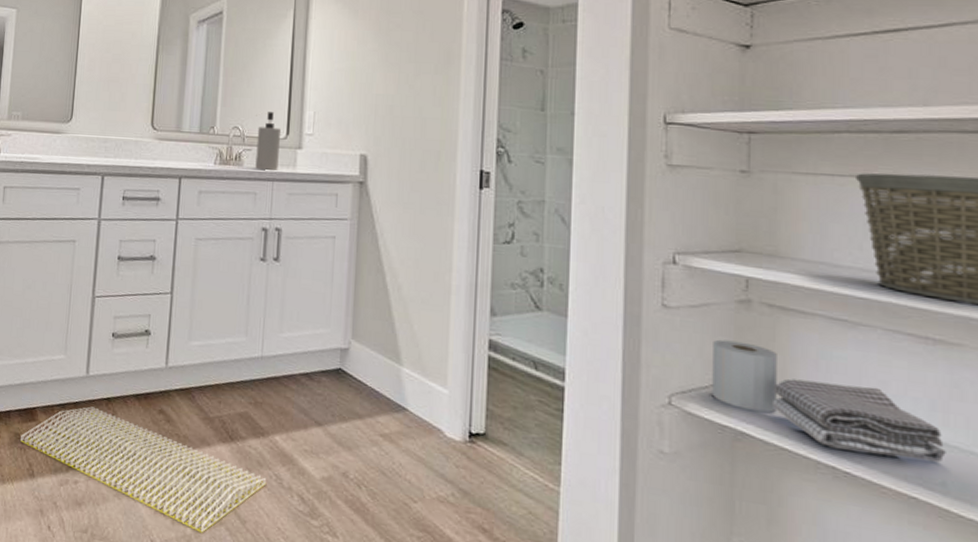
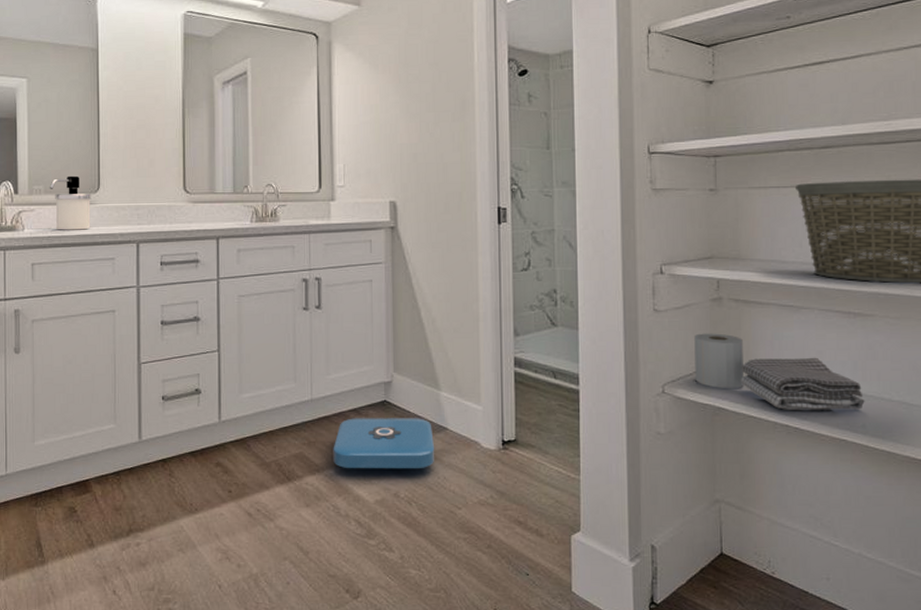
bath mat: present [20,406,267,533] -> none [76,470,325,570]
soap dispenser: none [26,104,64,158] -> present [49,175,92,230]
soap dispenser: present [255,111,281,170] -> none [288,167,313,223]
scale: none [279,382,392,450] -> present [333,418,435,469]

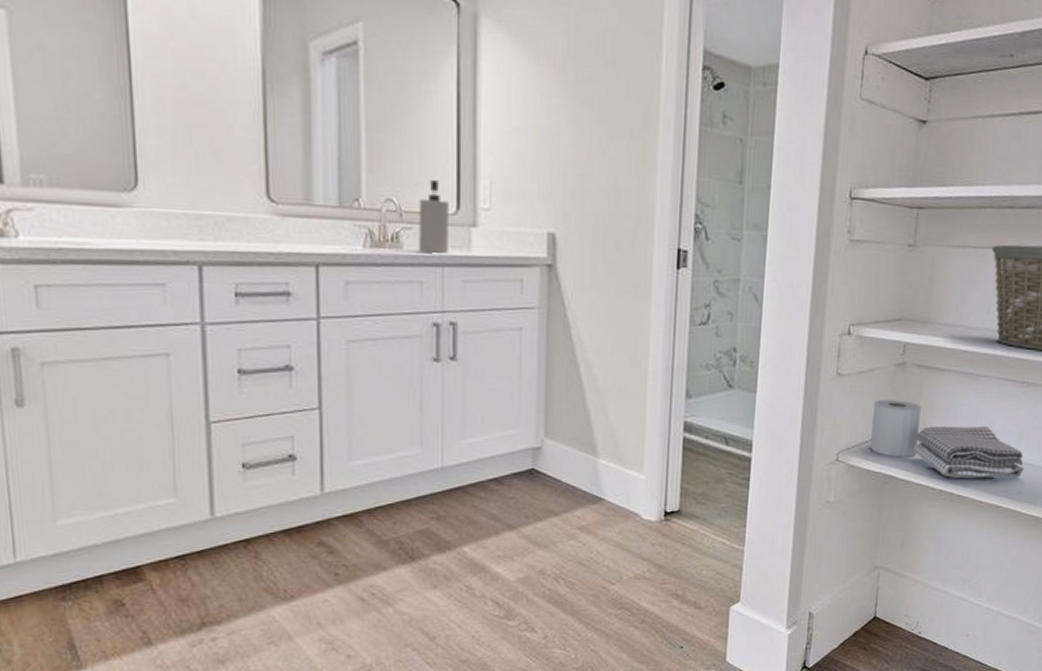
soap dispenser: present [49,175,92,230] -> none [55,163,127,243]
soap dispenser: none [288,167,313,223] -> present [415,179,448,253]
scale: present [333,418,435,469] -> none [467,488,589,546]

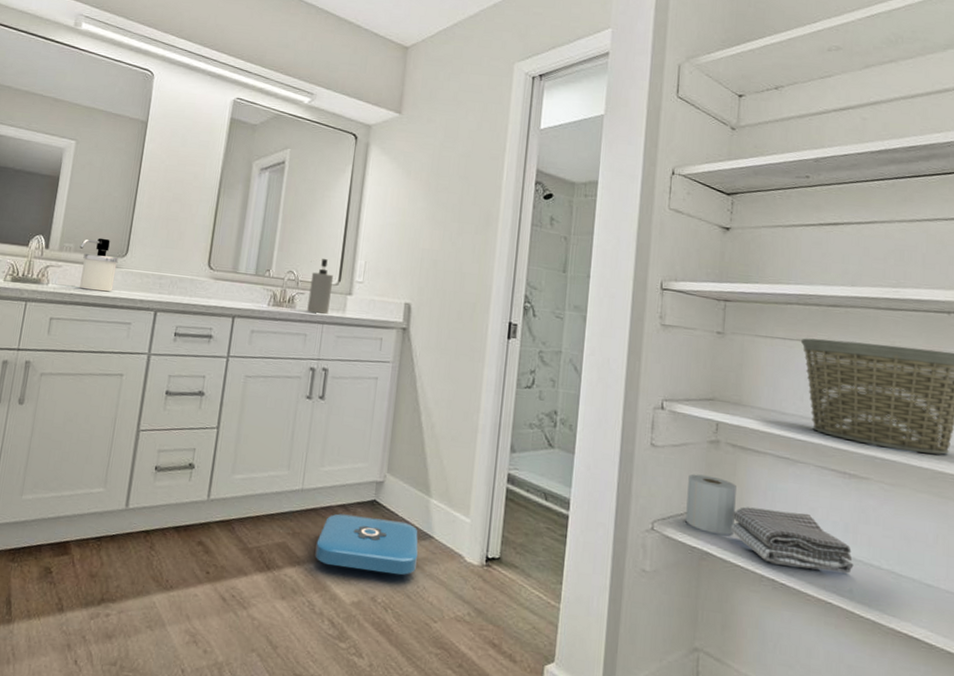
soap dispenser: none [55,163,127,243] -> present [79,237,119,292]
scale: none [467,488,589,546] -> present [315,513,418,576]

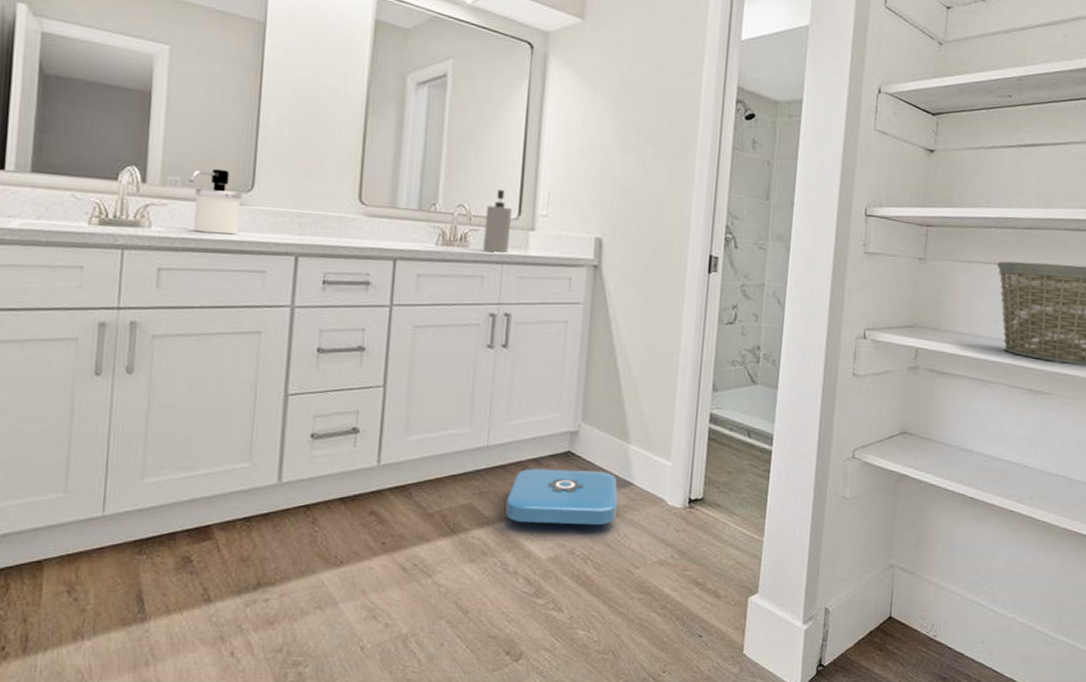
toilet paper roll: present [685,474,736,536] -> none [884,400,933,458]
towel: present [731,506,854,574] -> none [927,428,1035,483]

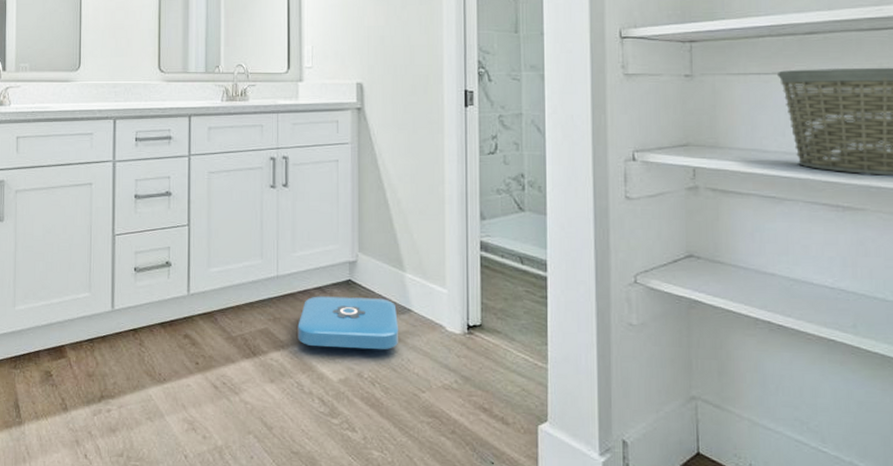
soap dispenser: present [188,168,243,235] -> none [34,54,73,106]
soap dispenser: present [483,189,512,253] -> none [258,49,282,103]

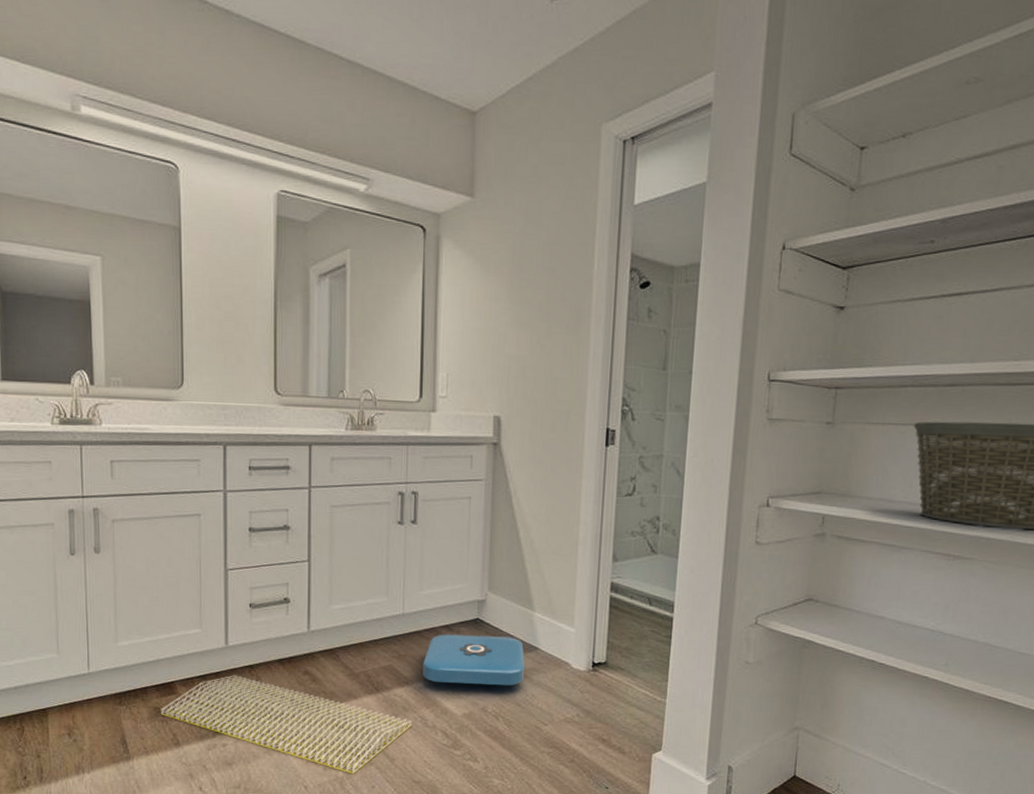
bath mat: none [52,338,289,443] -> present [161,675,412,774]

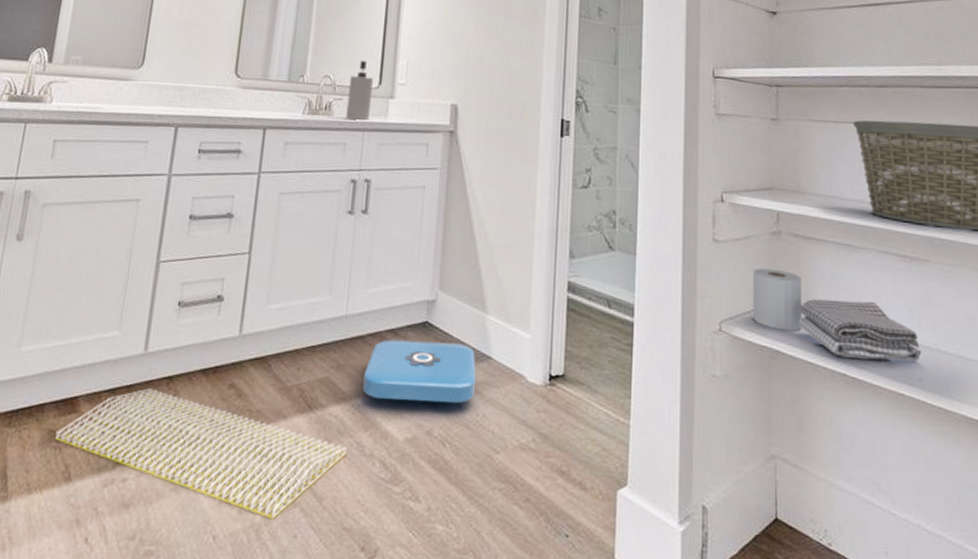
soap dispenser: none [387,374,413,434] -> present [346,60,373,120]
toilet paper roll: none [789,568,841,624] -> present [753,268,802,331]
towel: none [834,595,951,649] -> present [799,299,922,362]

